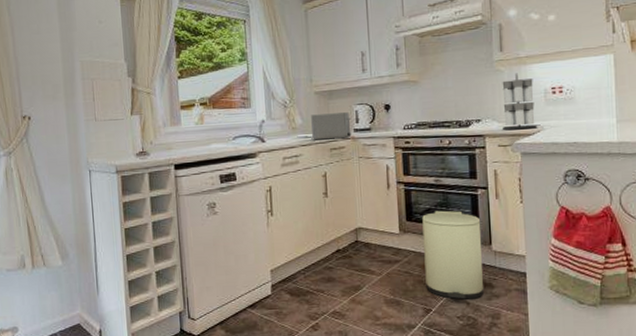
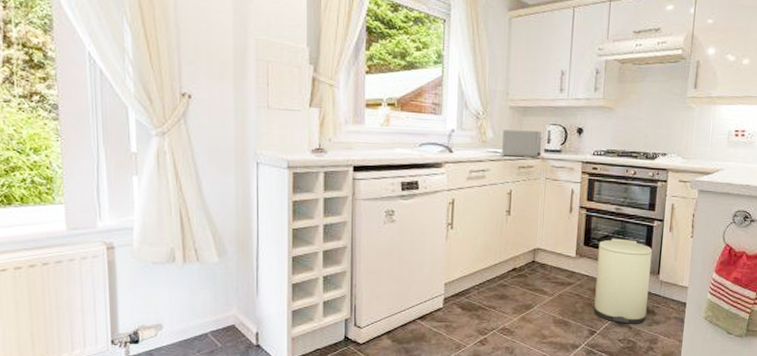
spice rack: present [502,73,538,131] -> none [684,112,720,168]

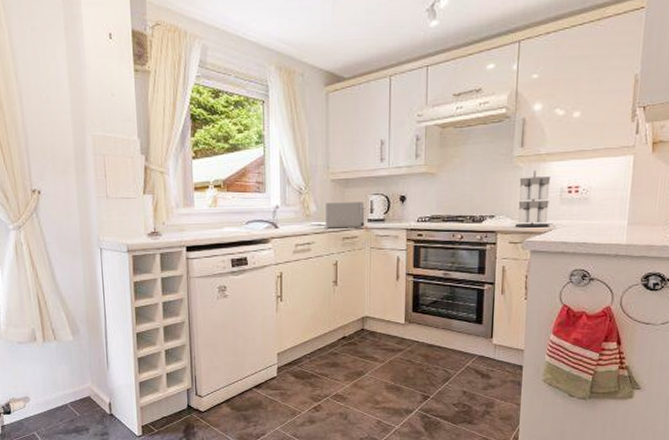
pedal bin: present [594,238,653,324] -> none [426,303,485,388]
spice rack: none [684,112,720,168] -> present [514,170,551,228]

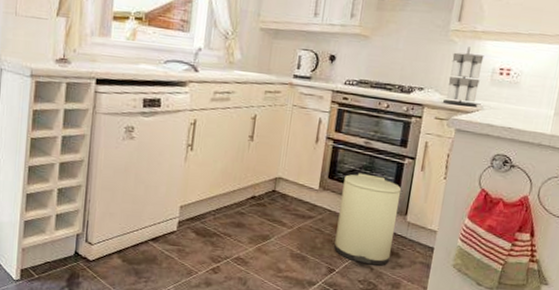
toaster: present [324,202,366,229] -> none [247,52,294,84]
pedal bin: none [426,303,485,388] -> present [334,173,402,266]

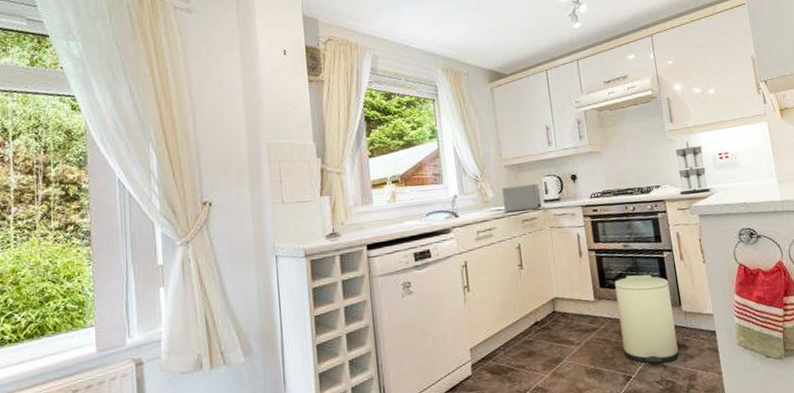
toaster: none [247,52,294,84] -> present [501,184,542,213]

